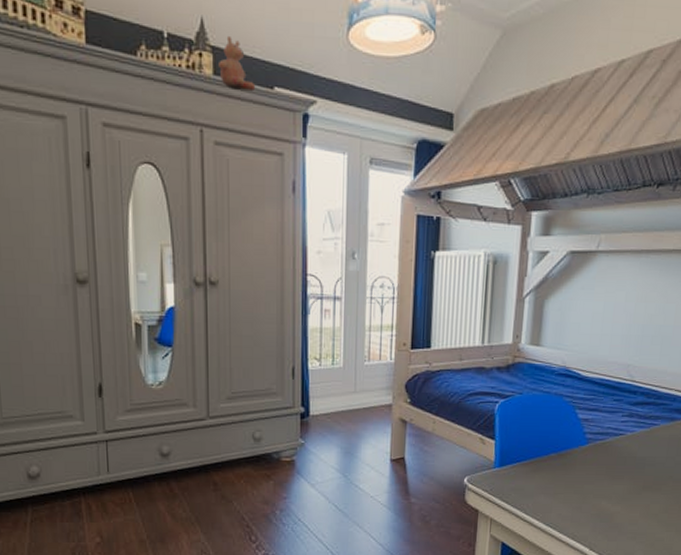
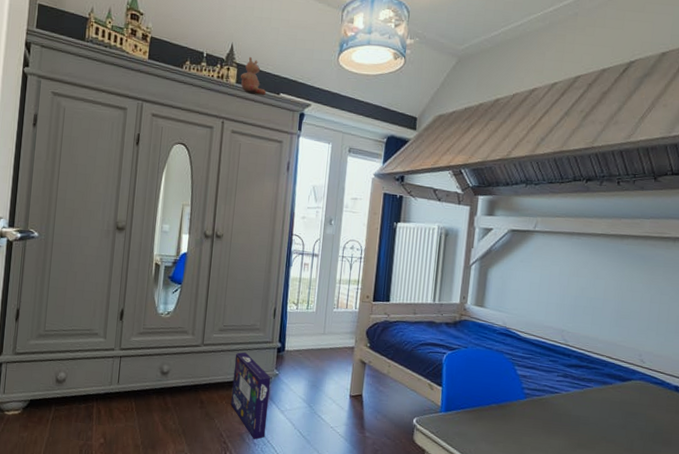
toy box: none [250,421,296,519] -> present [230,352,271,439]

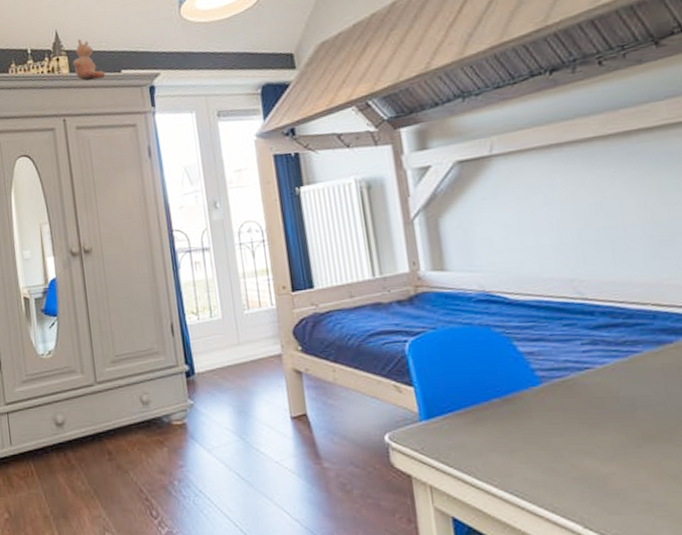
toy box: present [230,352,271,439] -> none [136,383,195,491]

